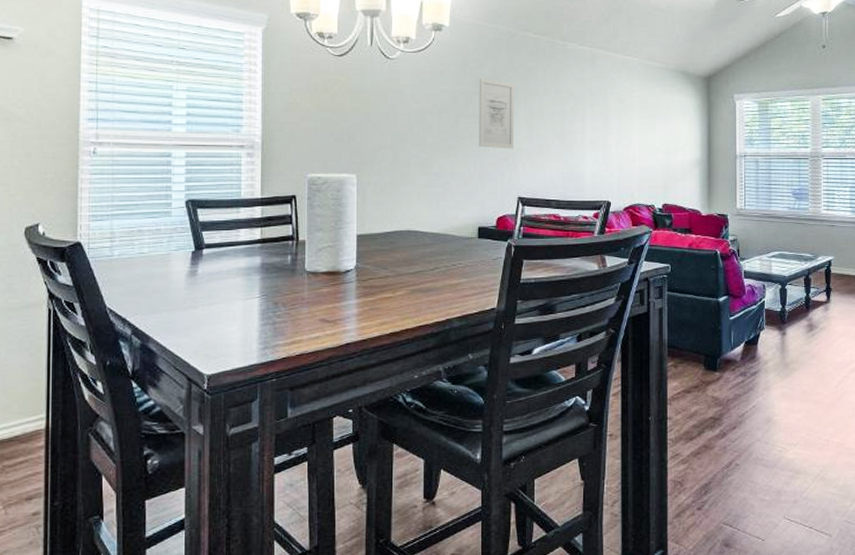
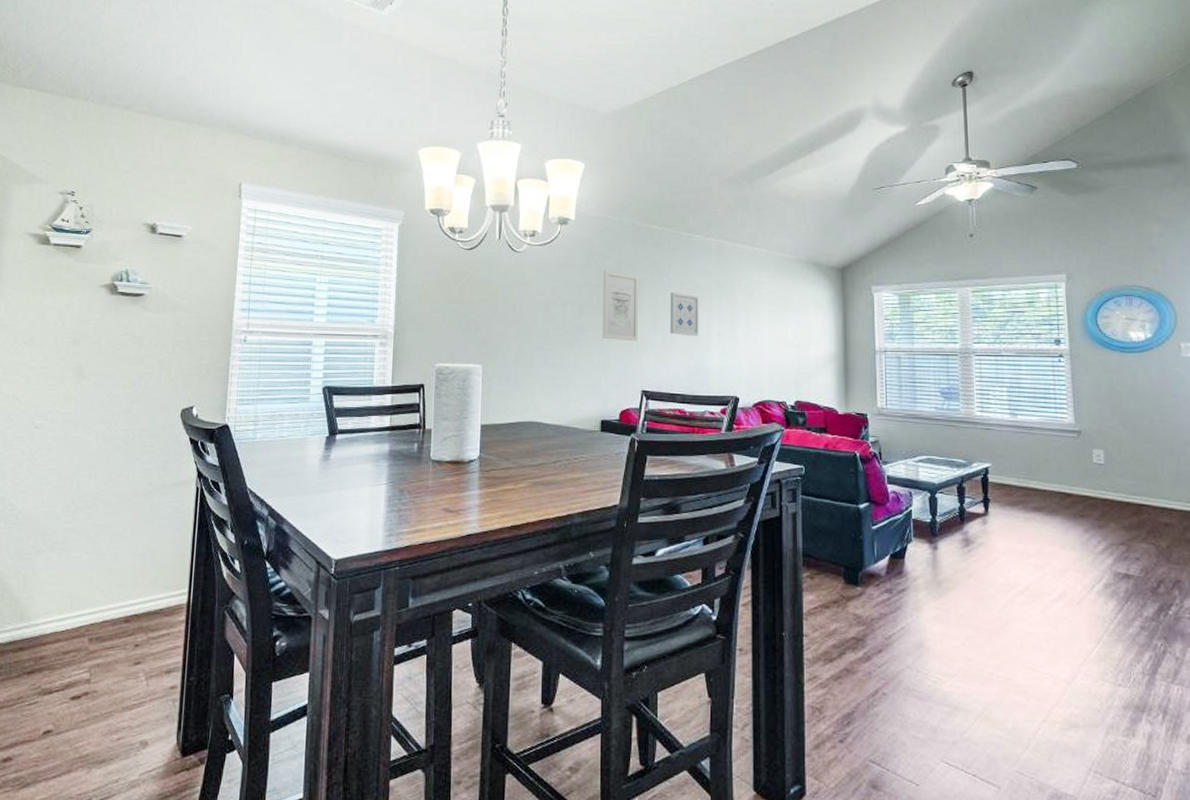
wall art: none [545,100,574,144] -> present [670,292,700,337]

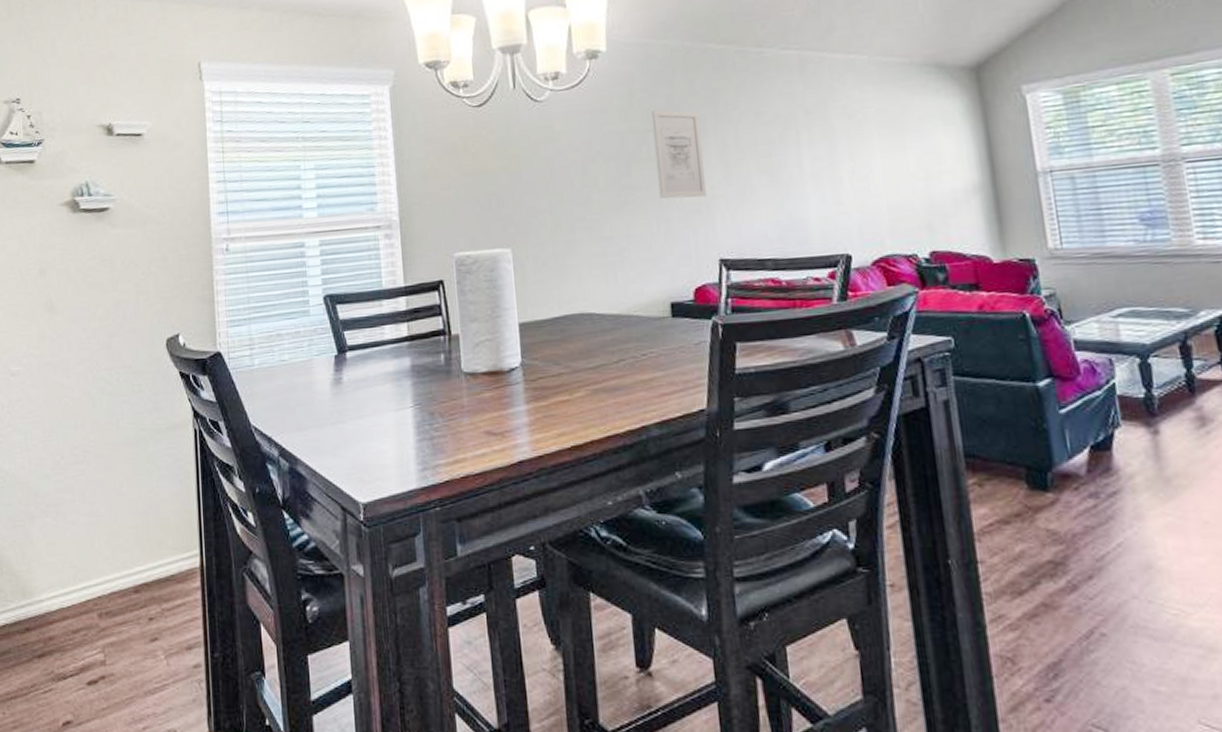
wall art: present [670,292,700,337] -> none [743,126,787,183]

